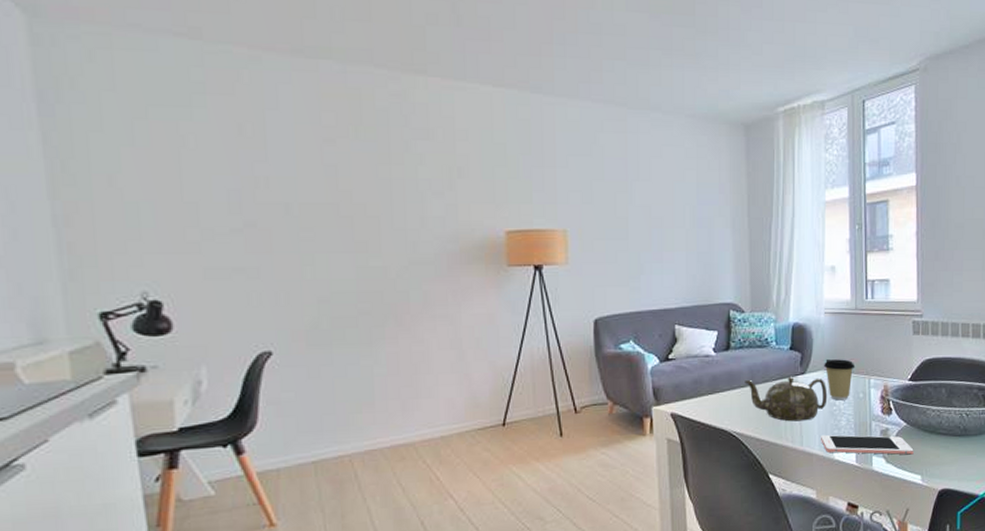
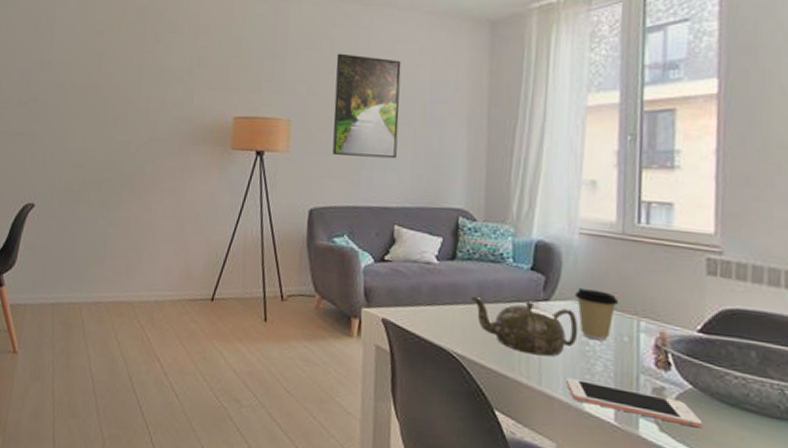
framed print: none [607,159,672,262] -> present [332,53,402,159]

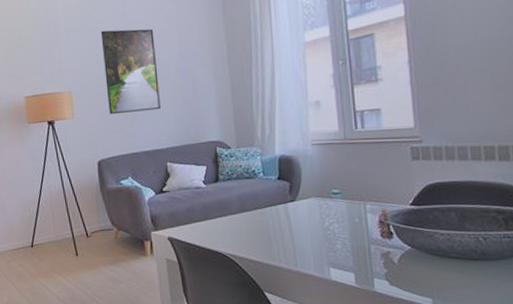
teapot: present [471,297,579,357] -> none [235,203,320,245]
cell phone: present [566,377,703,429] -> none [316,257,422,278]
coffee cup: present [575,287,619,341] -> none [314,186,349,225]

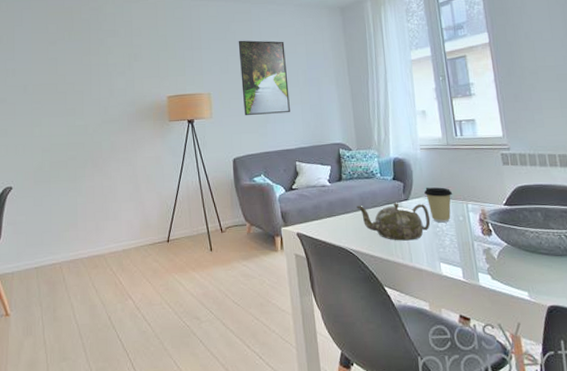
teapot: none [235,203,320,245] -> present [356,202,431,241]
coffee cup: none [314,186,349,225] -> present [424,187,453,223]

